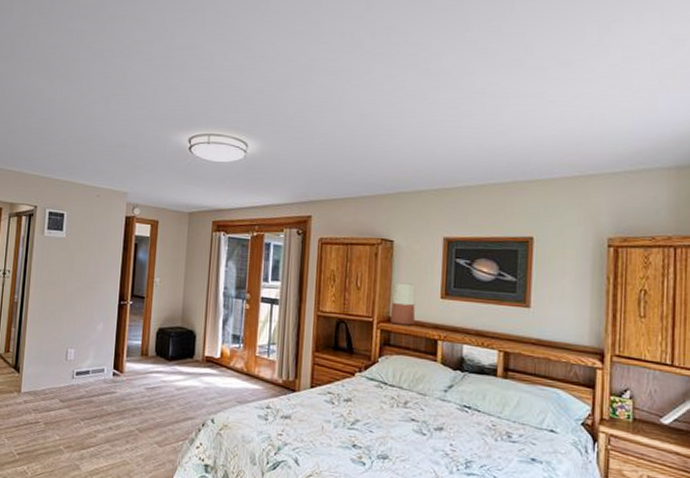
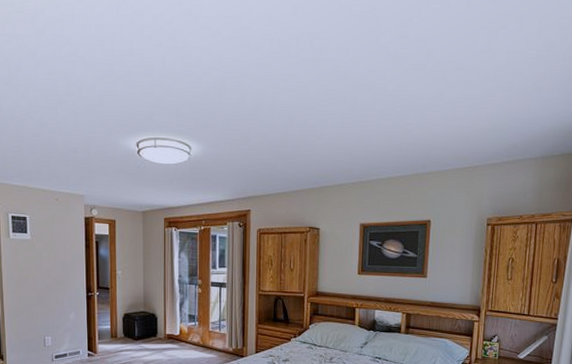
vase: present [389,282,416,326] -> none [317,263,338,298]

